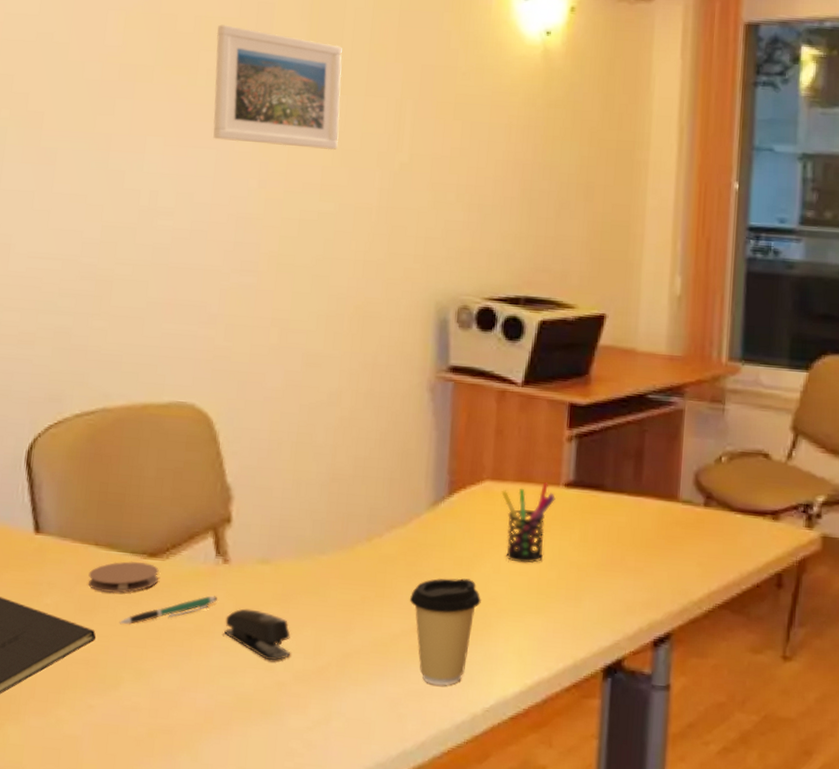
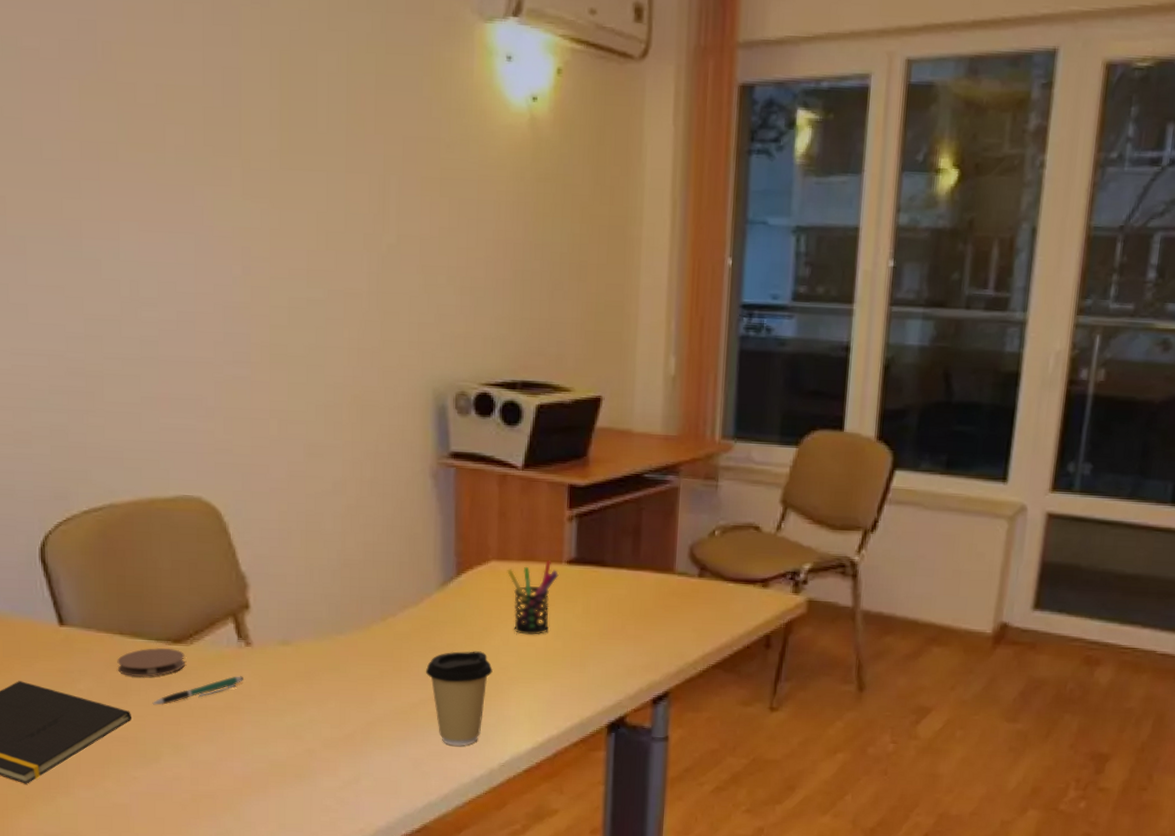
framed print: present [213,24,342,151] -> none [180,94,322,233]
stapler: present [224,608,291,661] -> none [253,686,317,731]

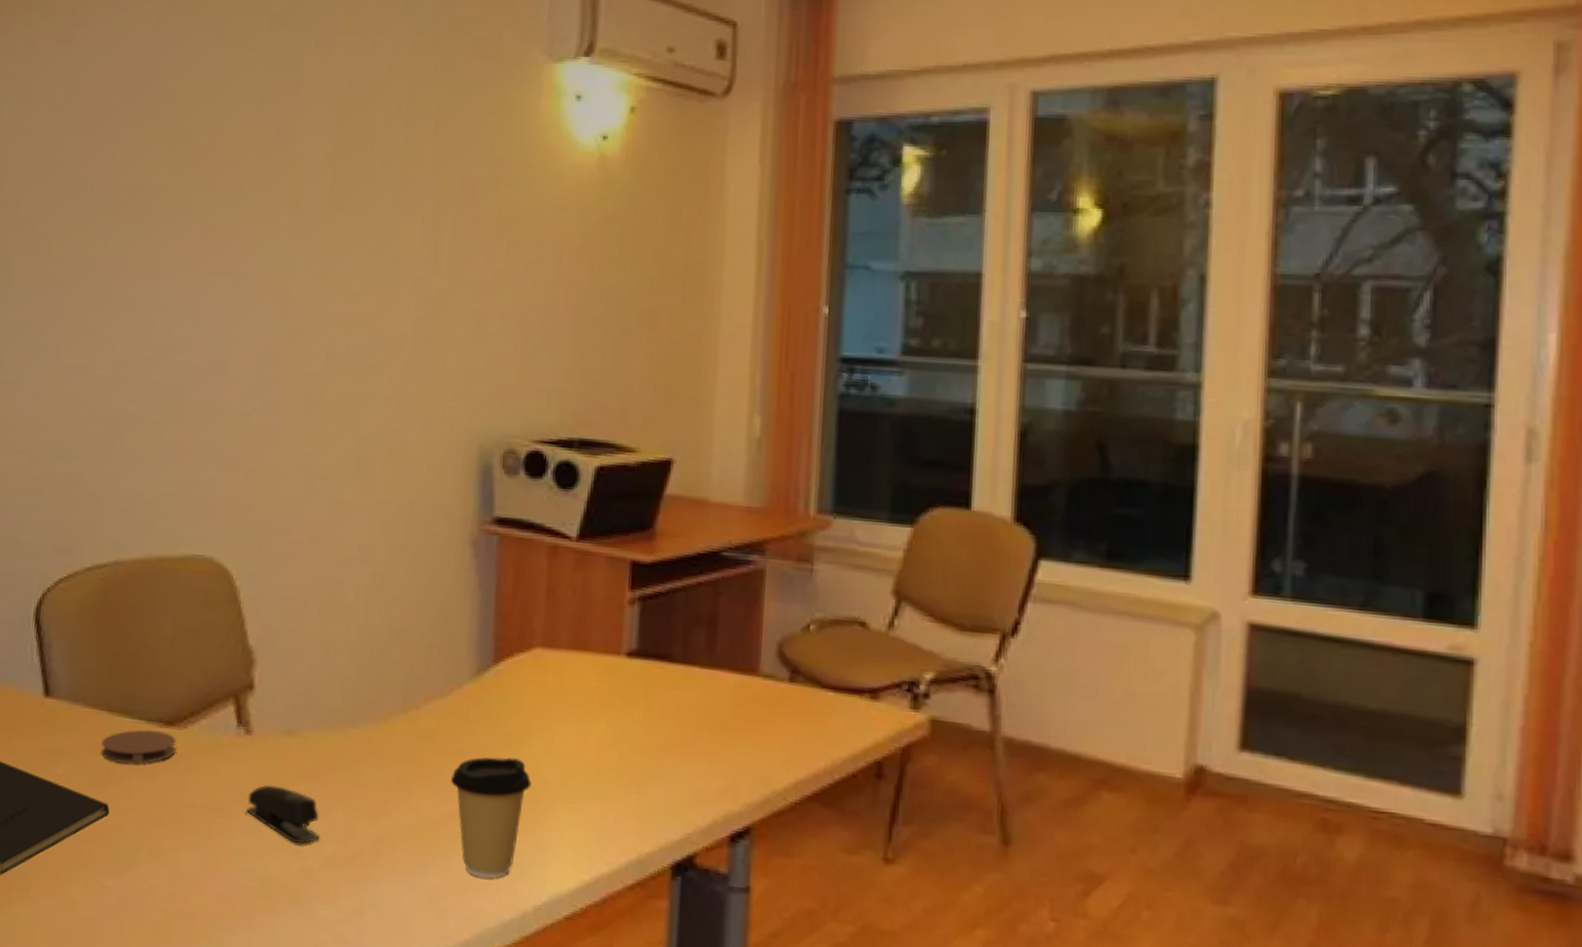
pen: present [152,676,243,705] -> none [134,769,239,799]
stapler: none [253,686,317,731] -> present [247,785,319,844]
pen holder: present [507,560,559,635] -> none [554,651,616,743]

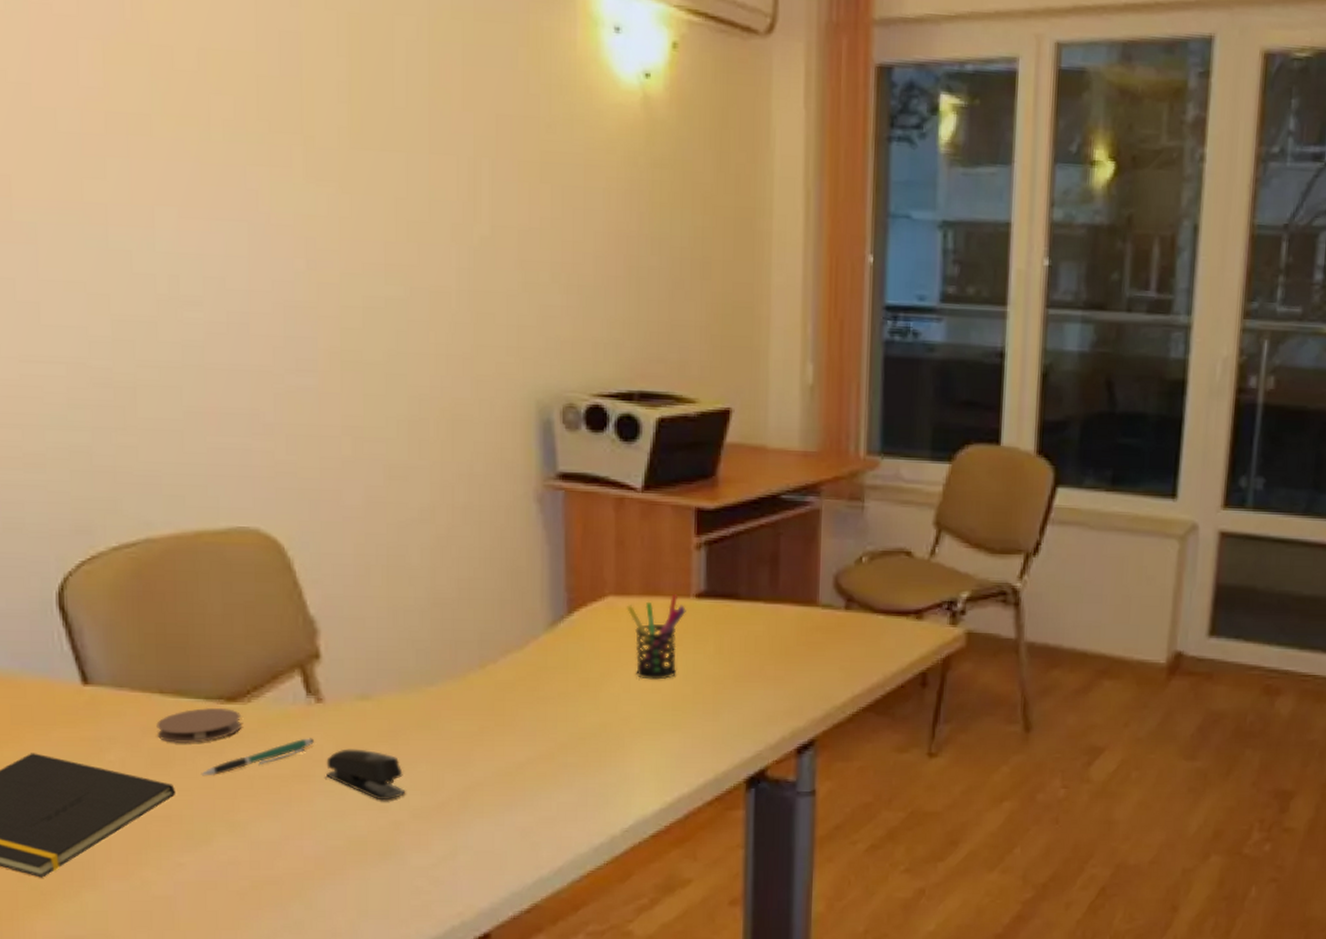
pen: none [134,769,239,799] -> present [201,738,314,776]
coffee cup: present [451,756,532,879] -> none [534,700,612,811]
pen holder: none [554,651,616,743] -> present [627,594,686,680]

